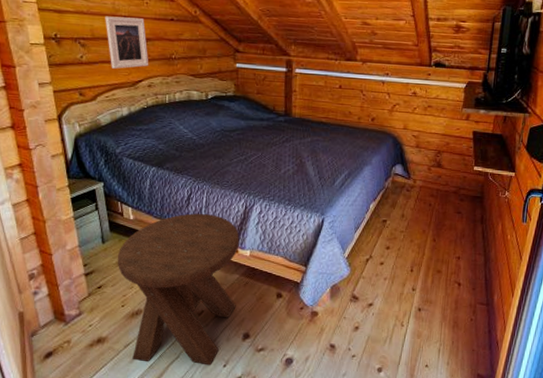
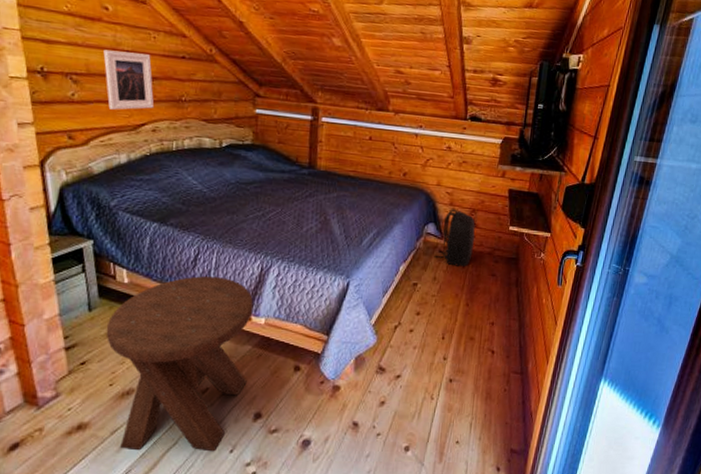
backpack: none [402,151,441,205] -> present [434,209,476,267]

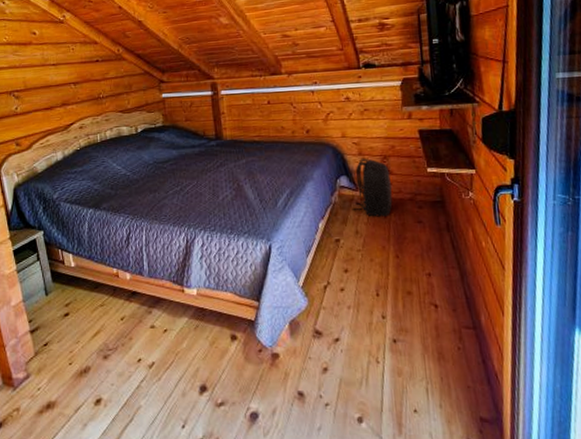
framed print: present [103,49,155,110] -> none [36,64,79,116]
music stool: present [106,276,254,452] -> none [61,253,188,428]

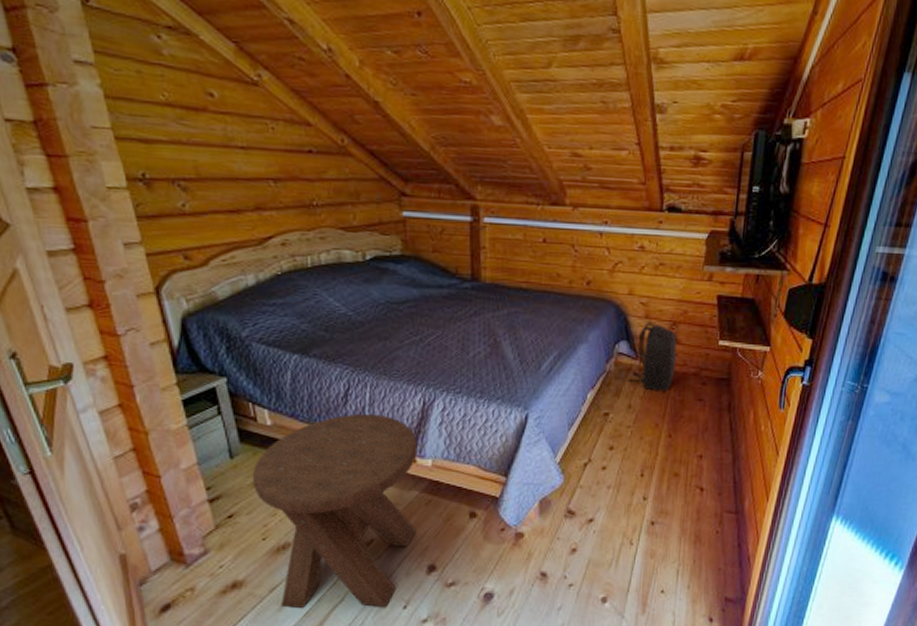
music stool: none [61,253,188,428] -> present [252,414,417,609]

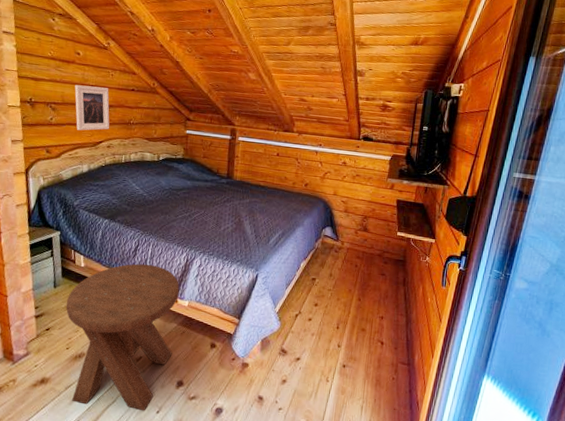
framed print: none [213,147,281,222] -> present [74,84,110,131]
backpack: present [628,322,677,391] -> none [330,215,367,266]

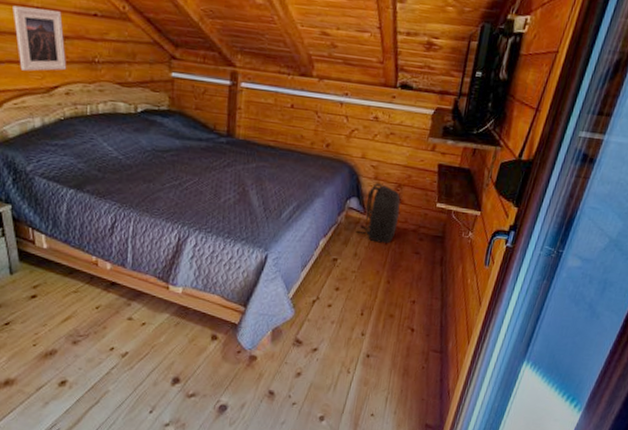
music stool: present [66,263,180,411] -> none [27,243,171,412]
backpack: none [330,215,367,266] -> present [355,183,401,244]

